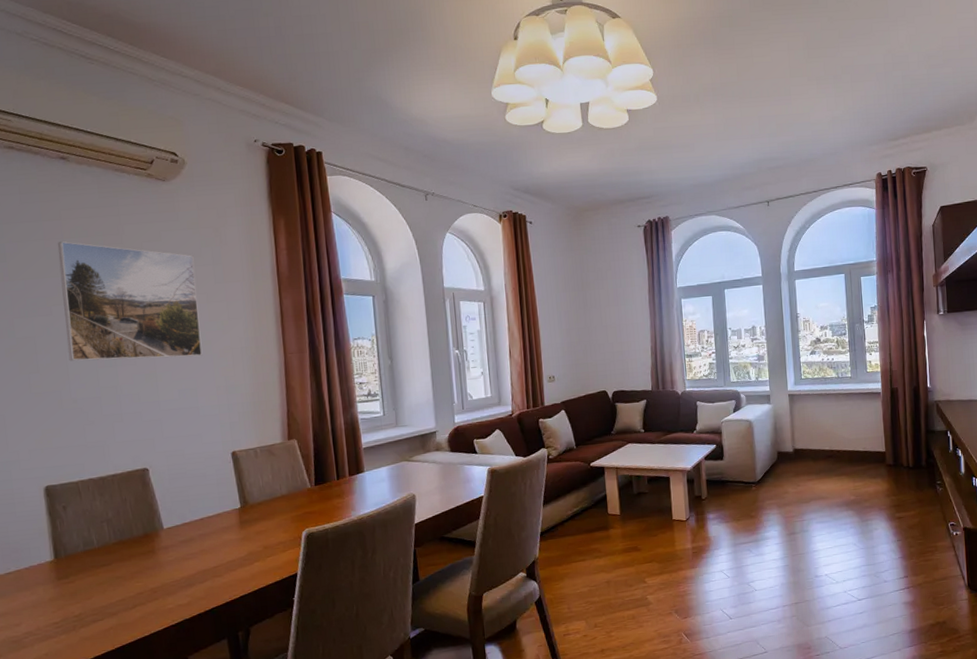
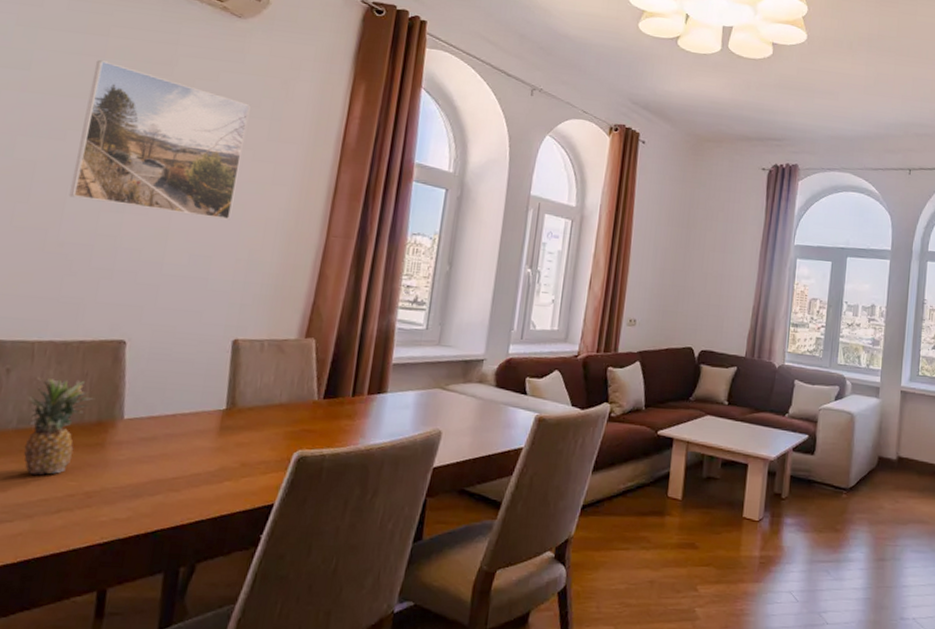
fruit: none [85,504,138,583] -> present [24,376,96,476]

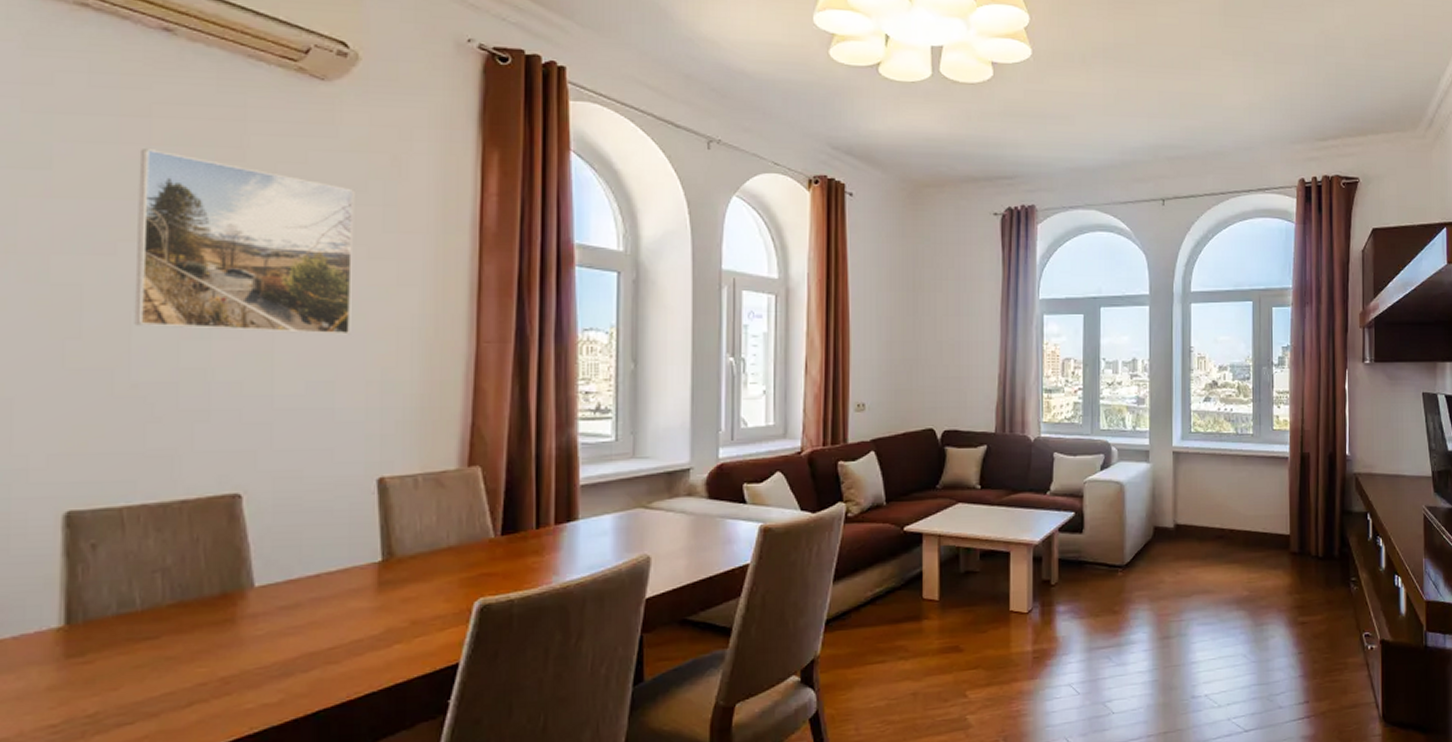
fruit: present [24,376,96,476] -> none [125,547,214,667]

